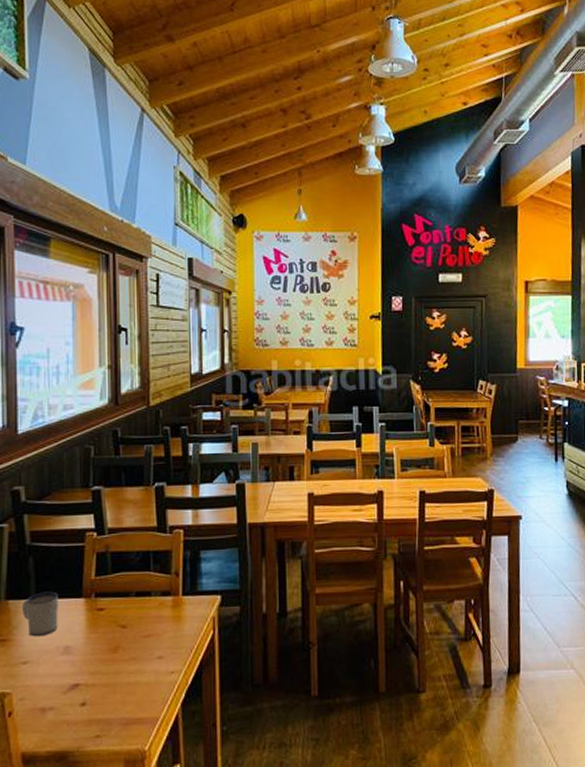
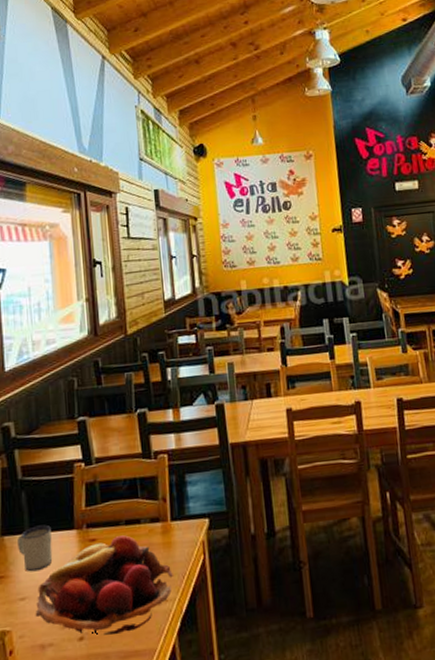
fruit basket: none [37,607,181,702] -> present [35,535,173,635]

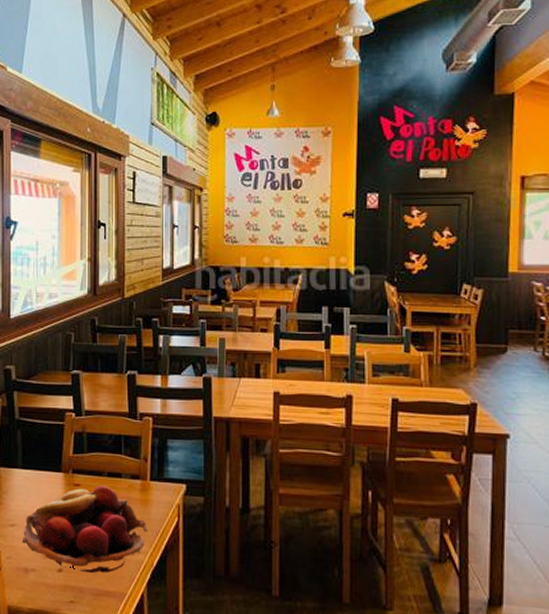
mug: present [18,524,53,572] -> none [11,463,41,504]

